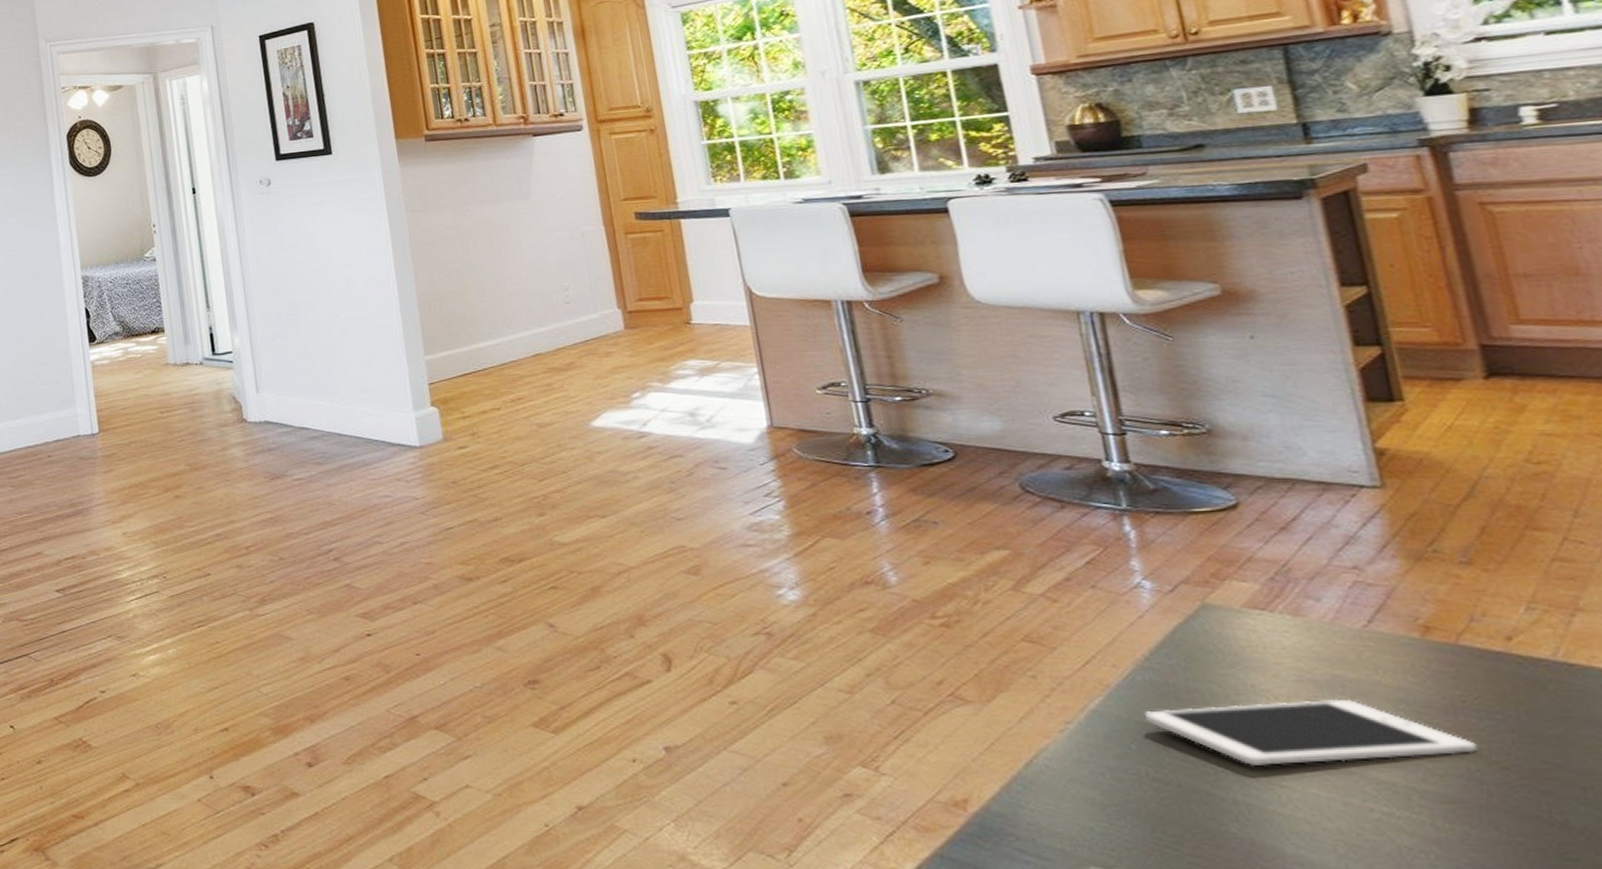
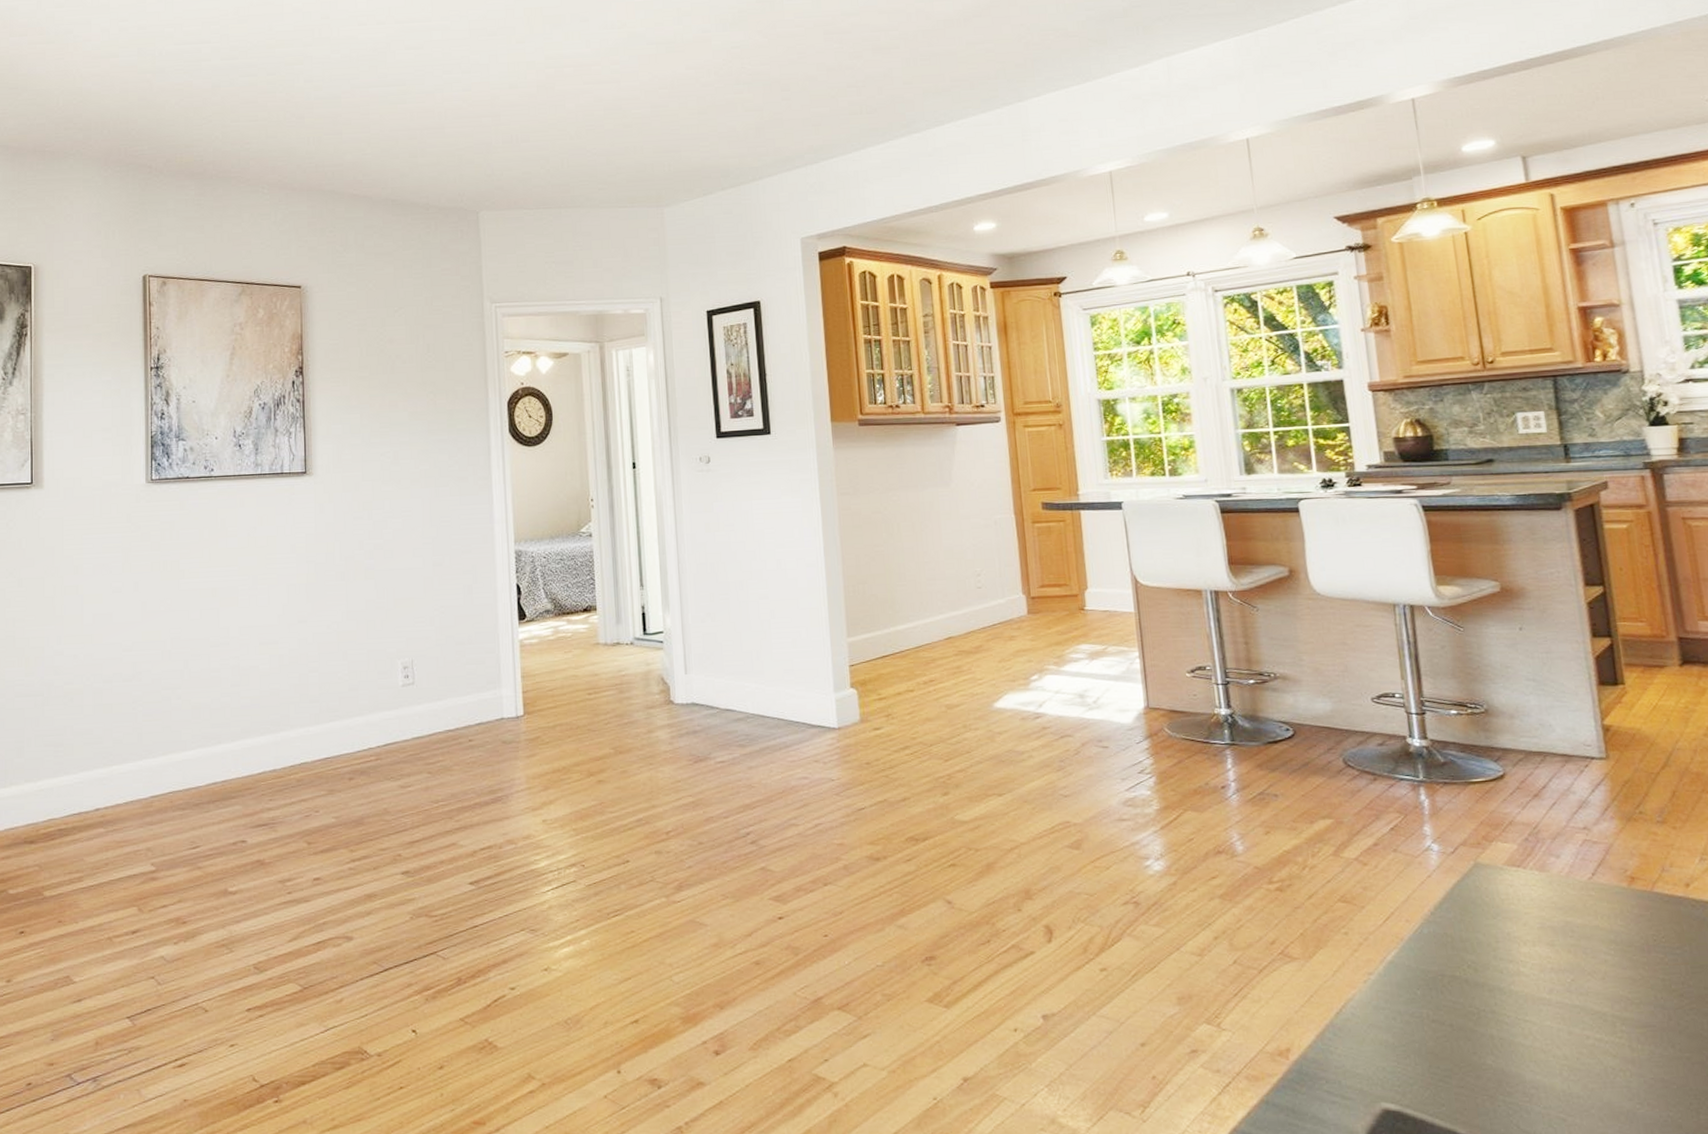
cell phone: present [1143,698,1478,767] -> none [1428,942,1663,1005]

